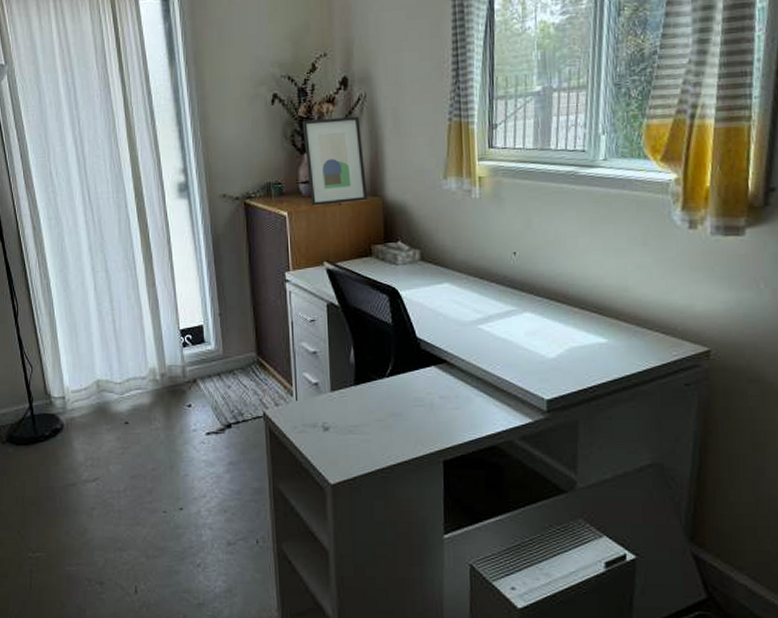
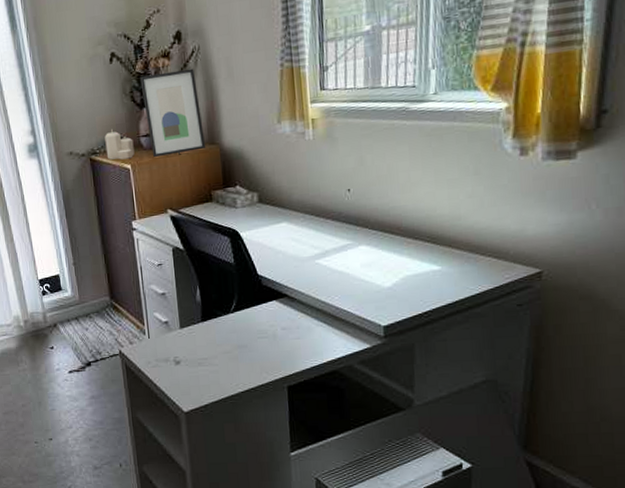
candle: none [261,172,292,206] -> present [105,128,135,160]

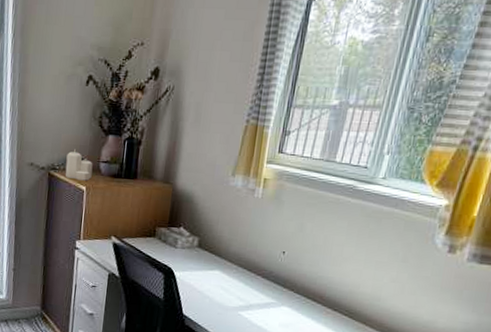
picture frame: present [140,68,206,157] -> none [108,104,165,187]

